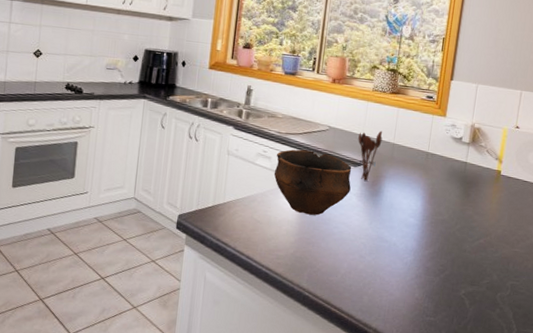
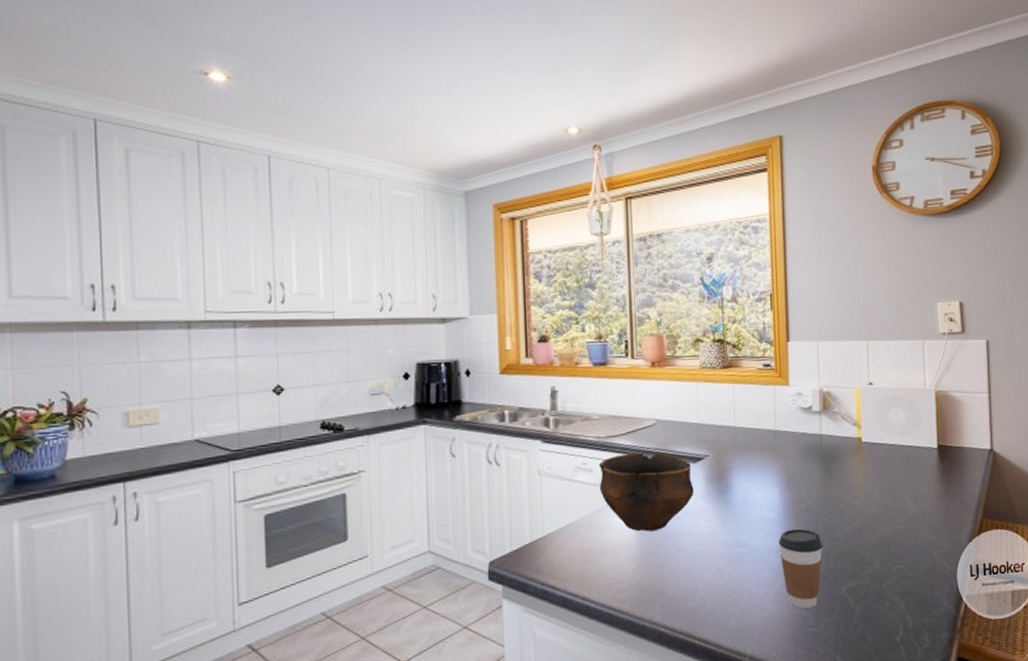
utensil holder: present [358,130,383,181] -> none [692,414,721,477]
coffee cup: none [413,235,452,301] -> present [779,528,823,609]

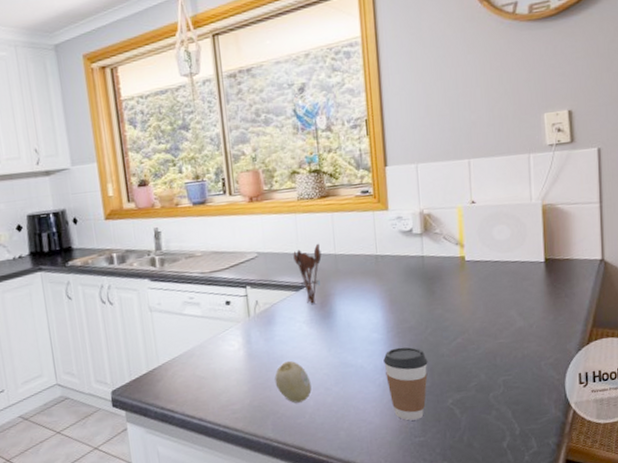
bowl: present [599,452,694,532] -> none [206,284,298,357]
fruit: none [666,537,704,585] -> present [275,360,312,403]
utensil holder: none [692,414,721,477] -> present [293,243,322,304]

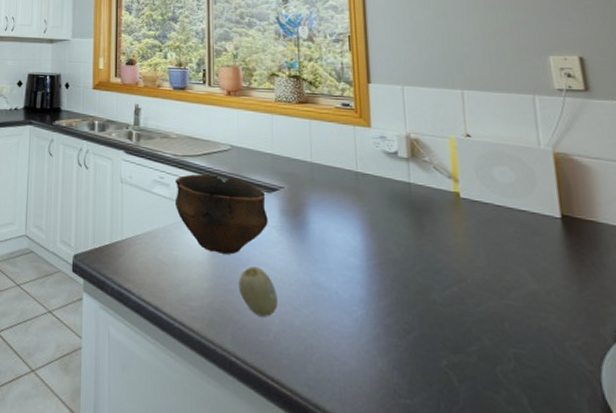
bowl: none [206,284,298,357] -> present [174,174,268,255]
utensil holder: present [293,243,322,304] -> none [267,147,297,210]
coffee cup: present [383,347,428,421] -> none [362,280,416,376]

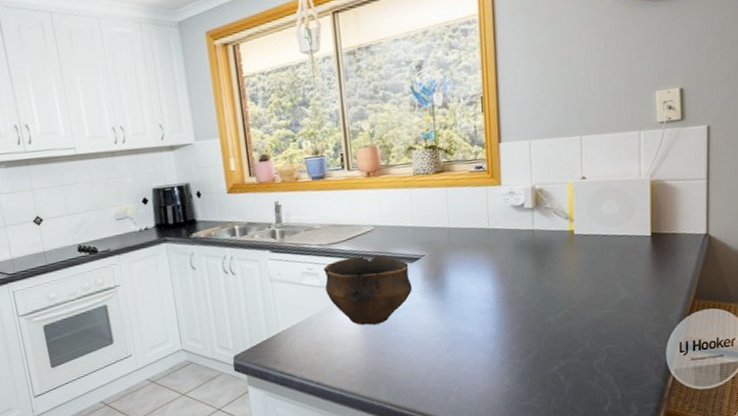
fruit: present [238,265,278,317] -> none [389,328,424,369]

